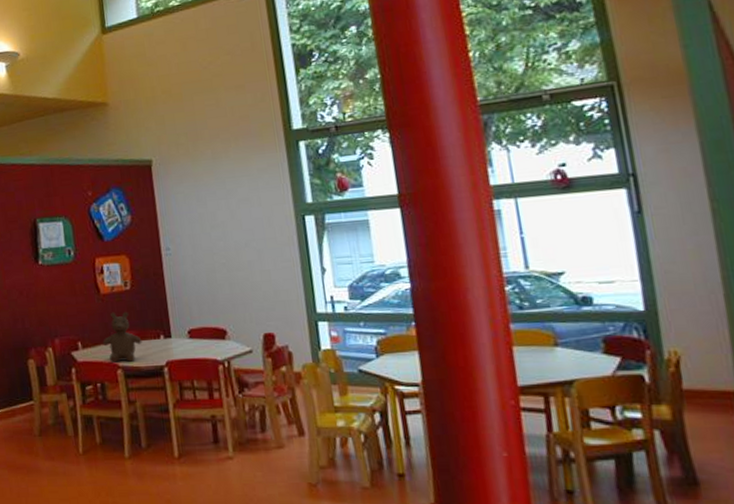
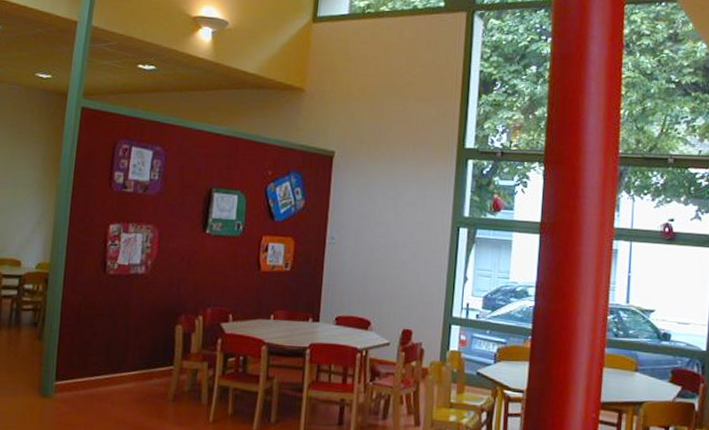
teddy bear: present [103,312,142,363] -> none [253,290,291,340]

